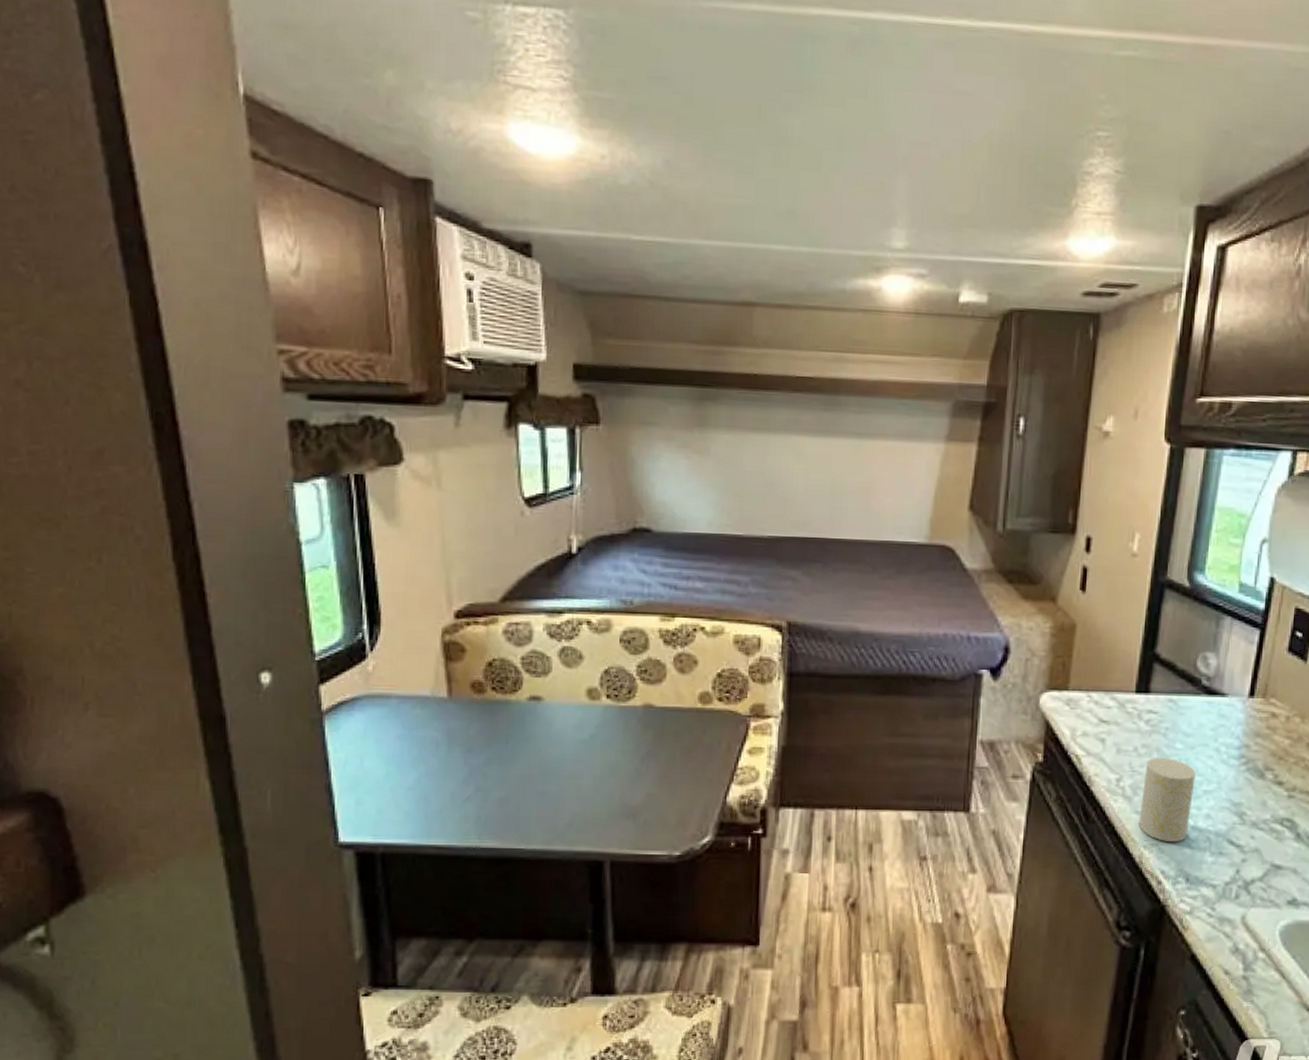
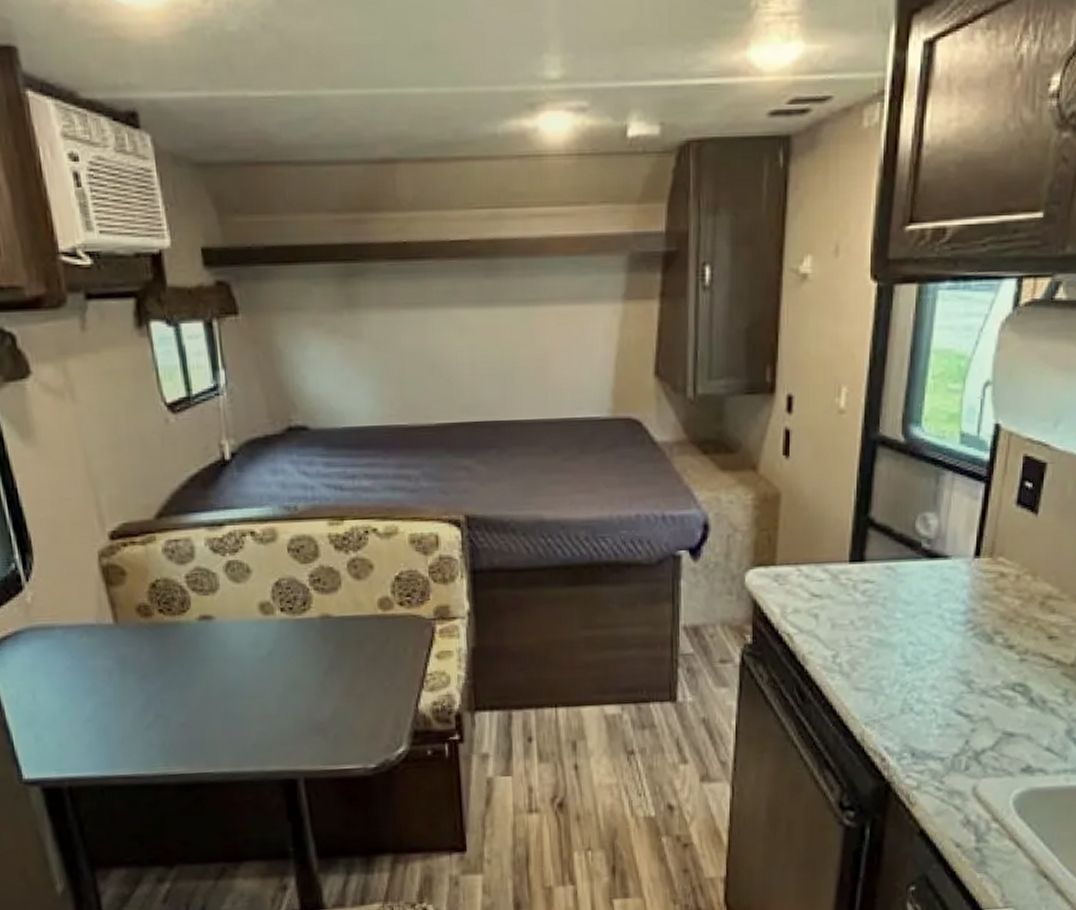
cup: present [1138,758,1196,842] -> none [858,629,918,717]

